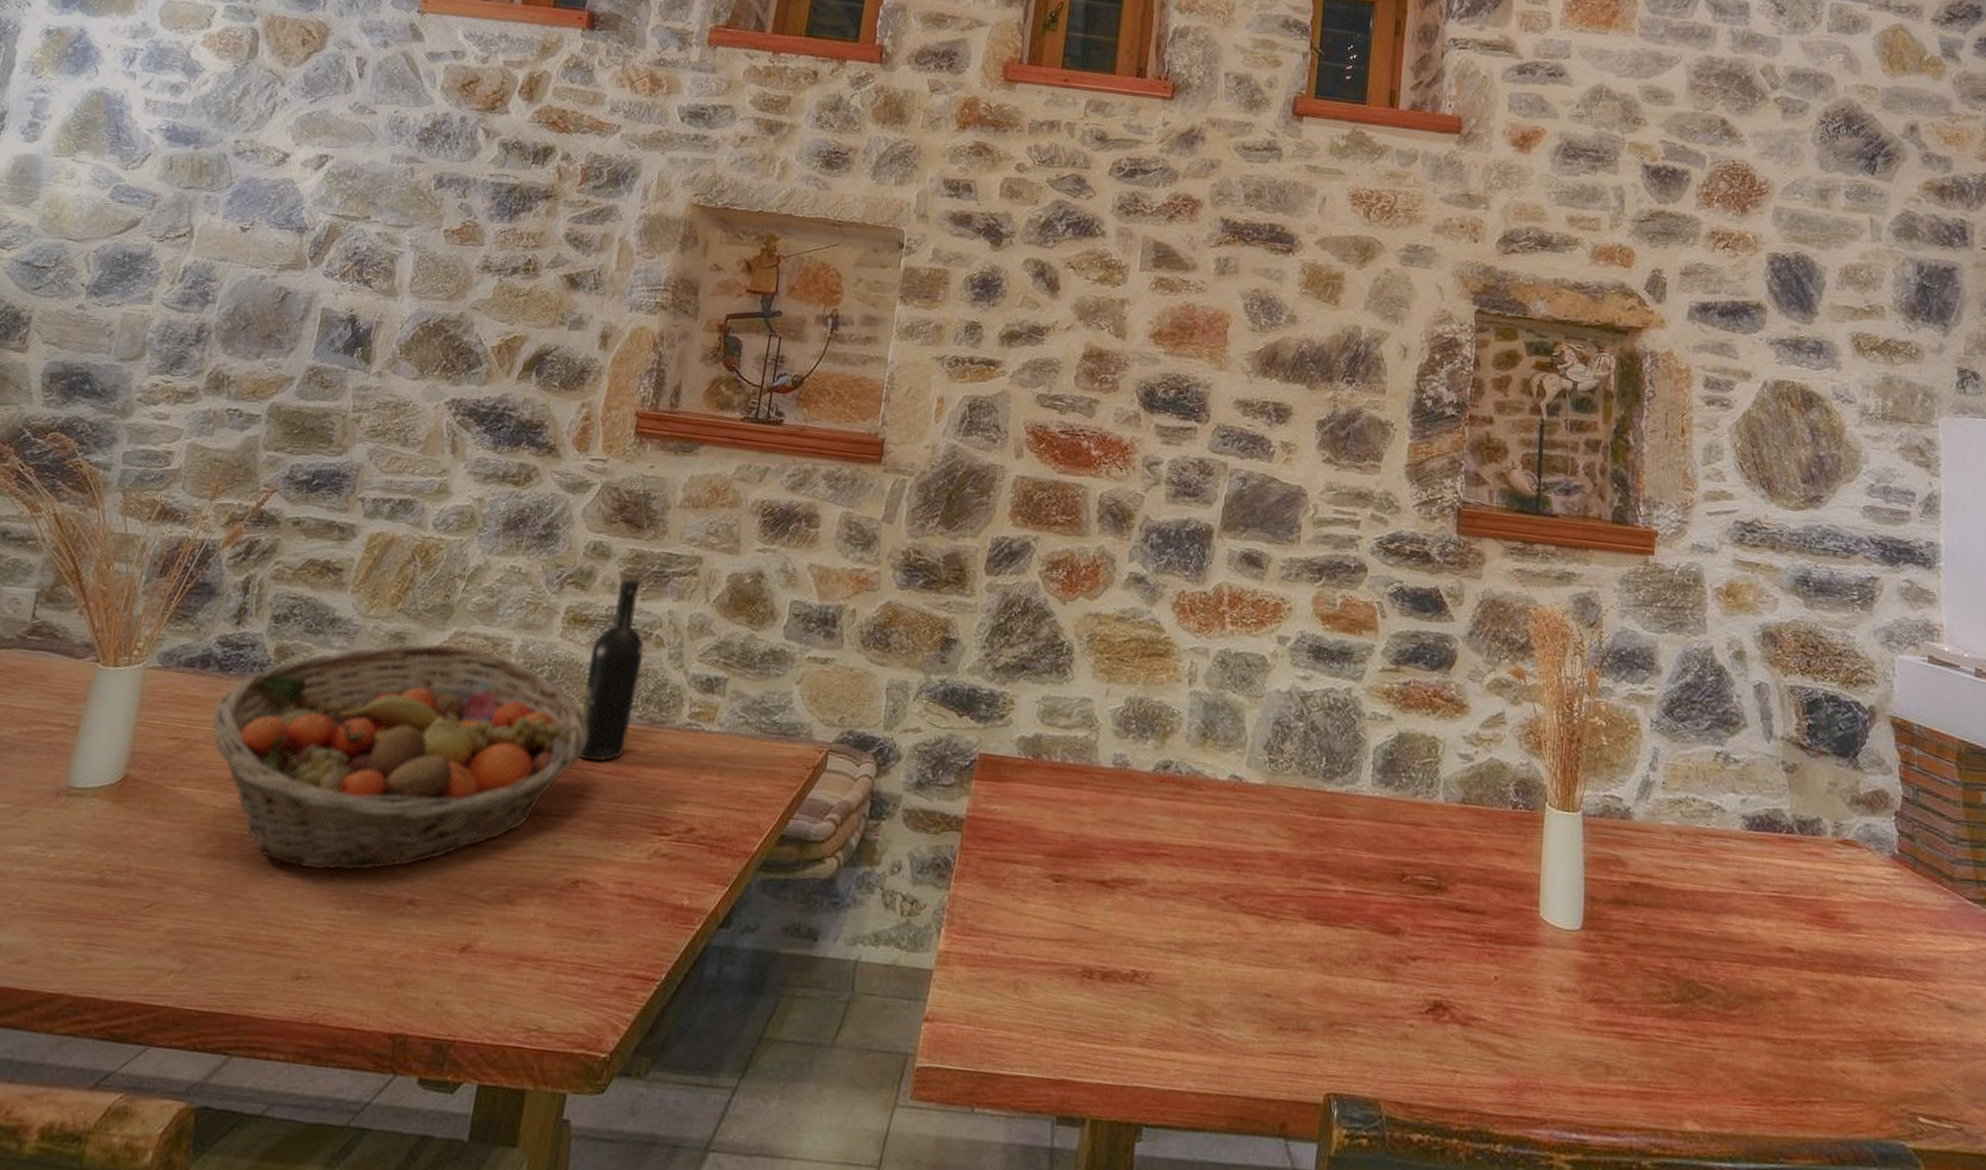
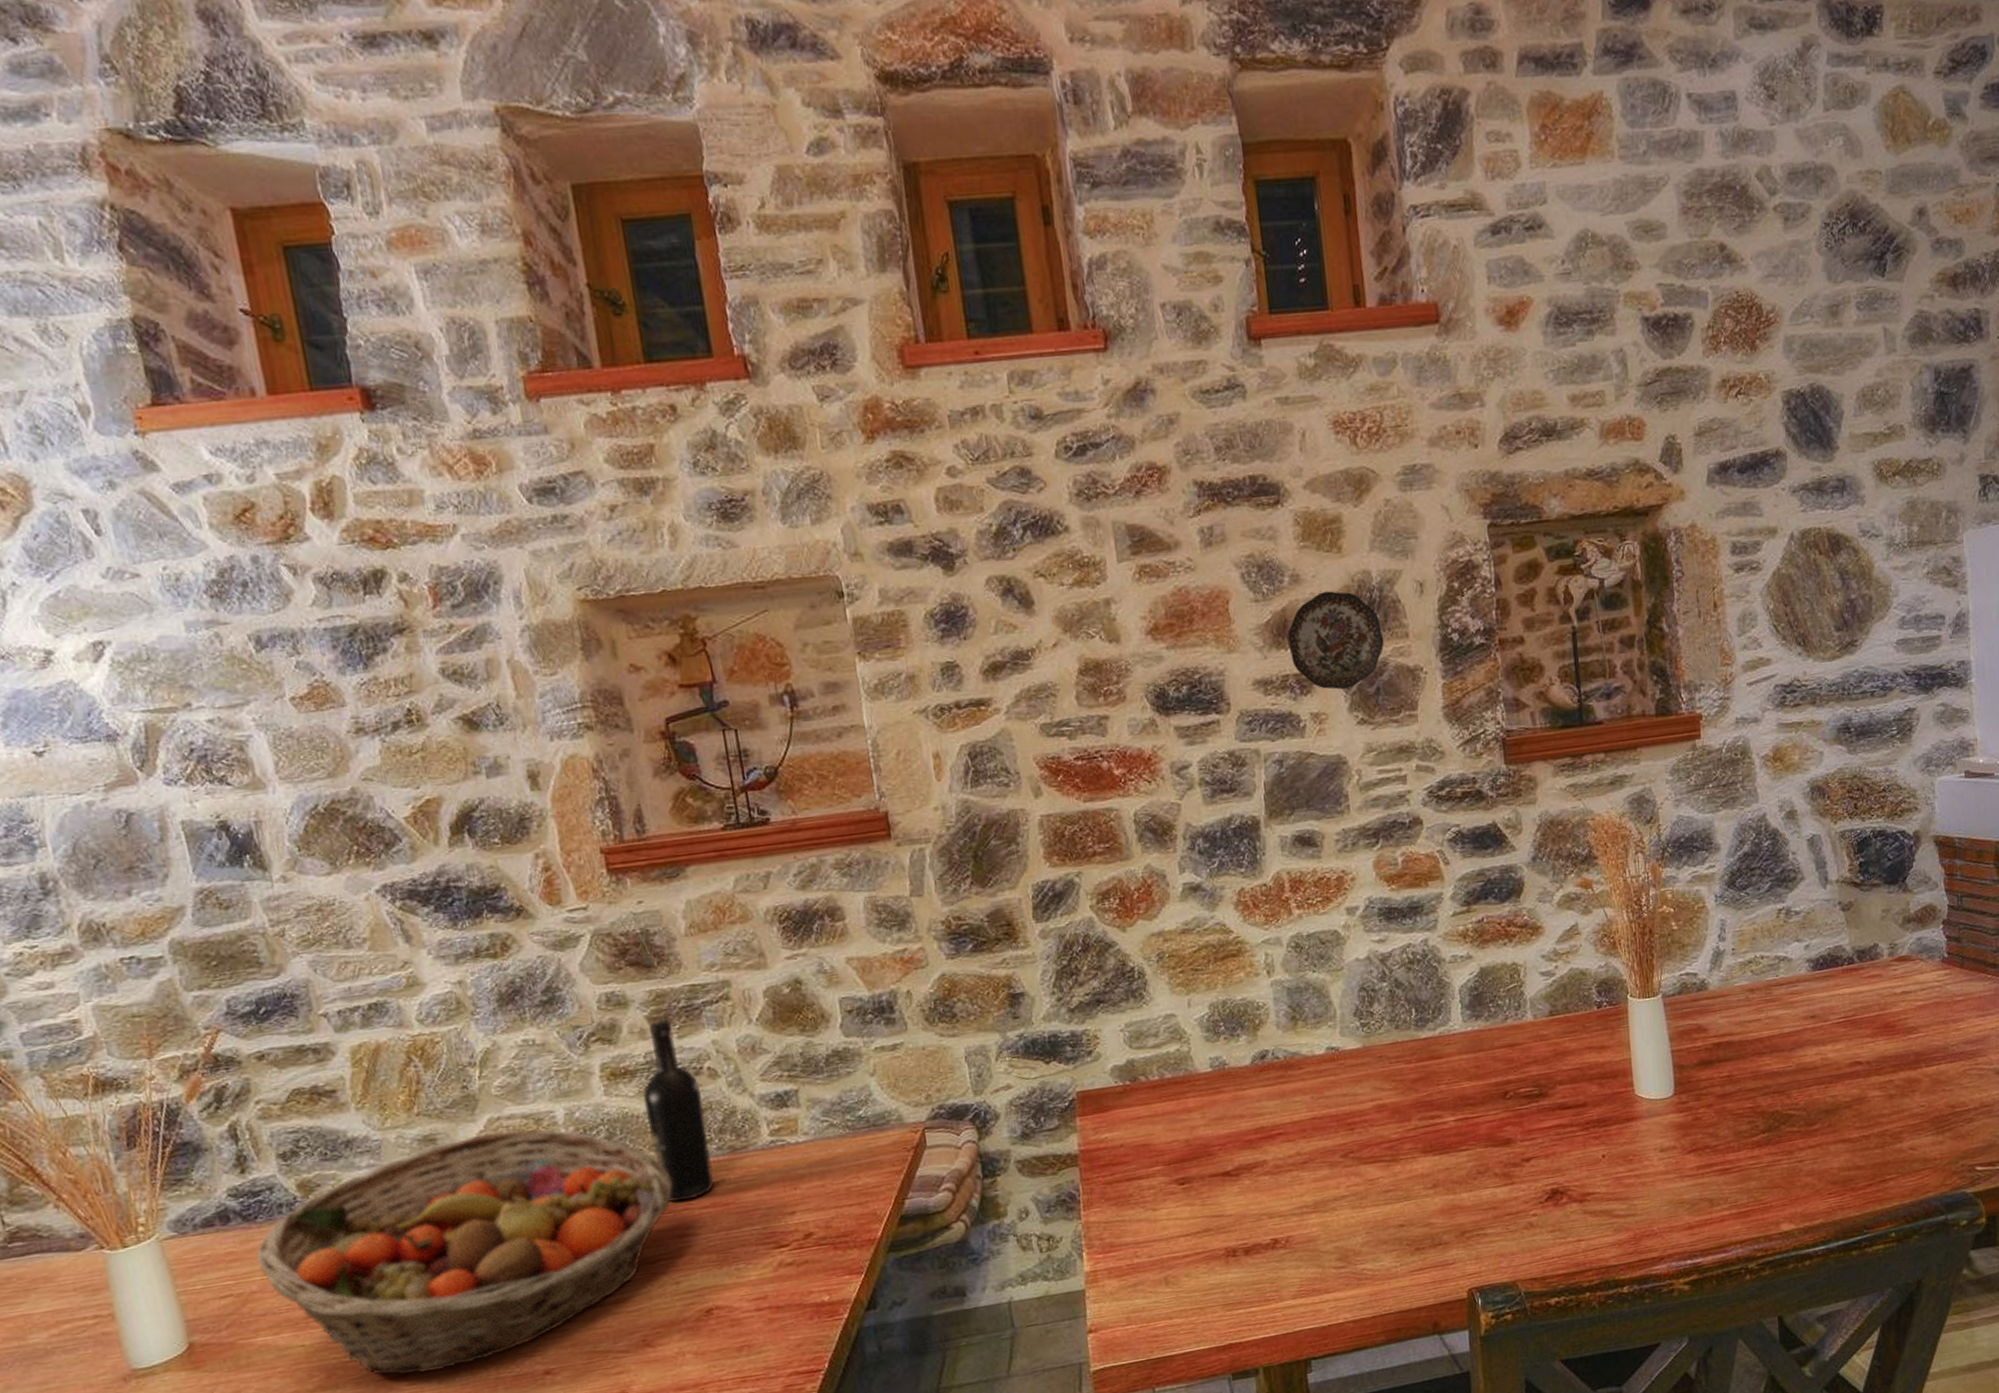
decorative plate: none [1274,335,1363,428] -> present [1287,591,1384,690]

